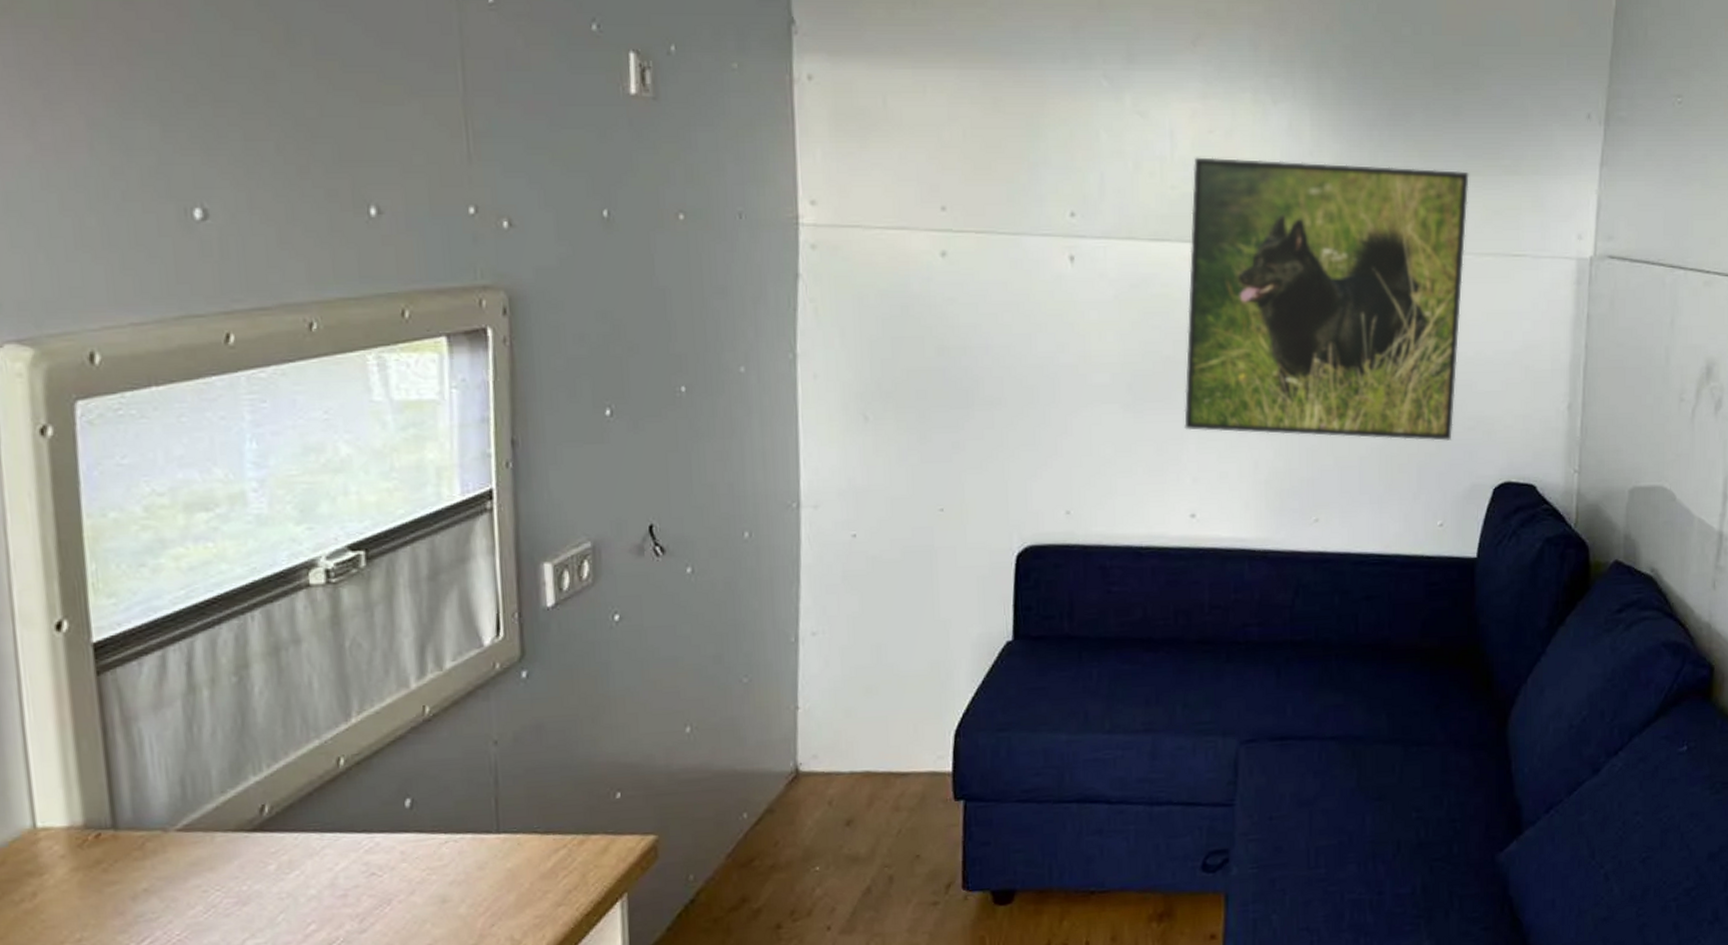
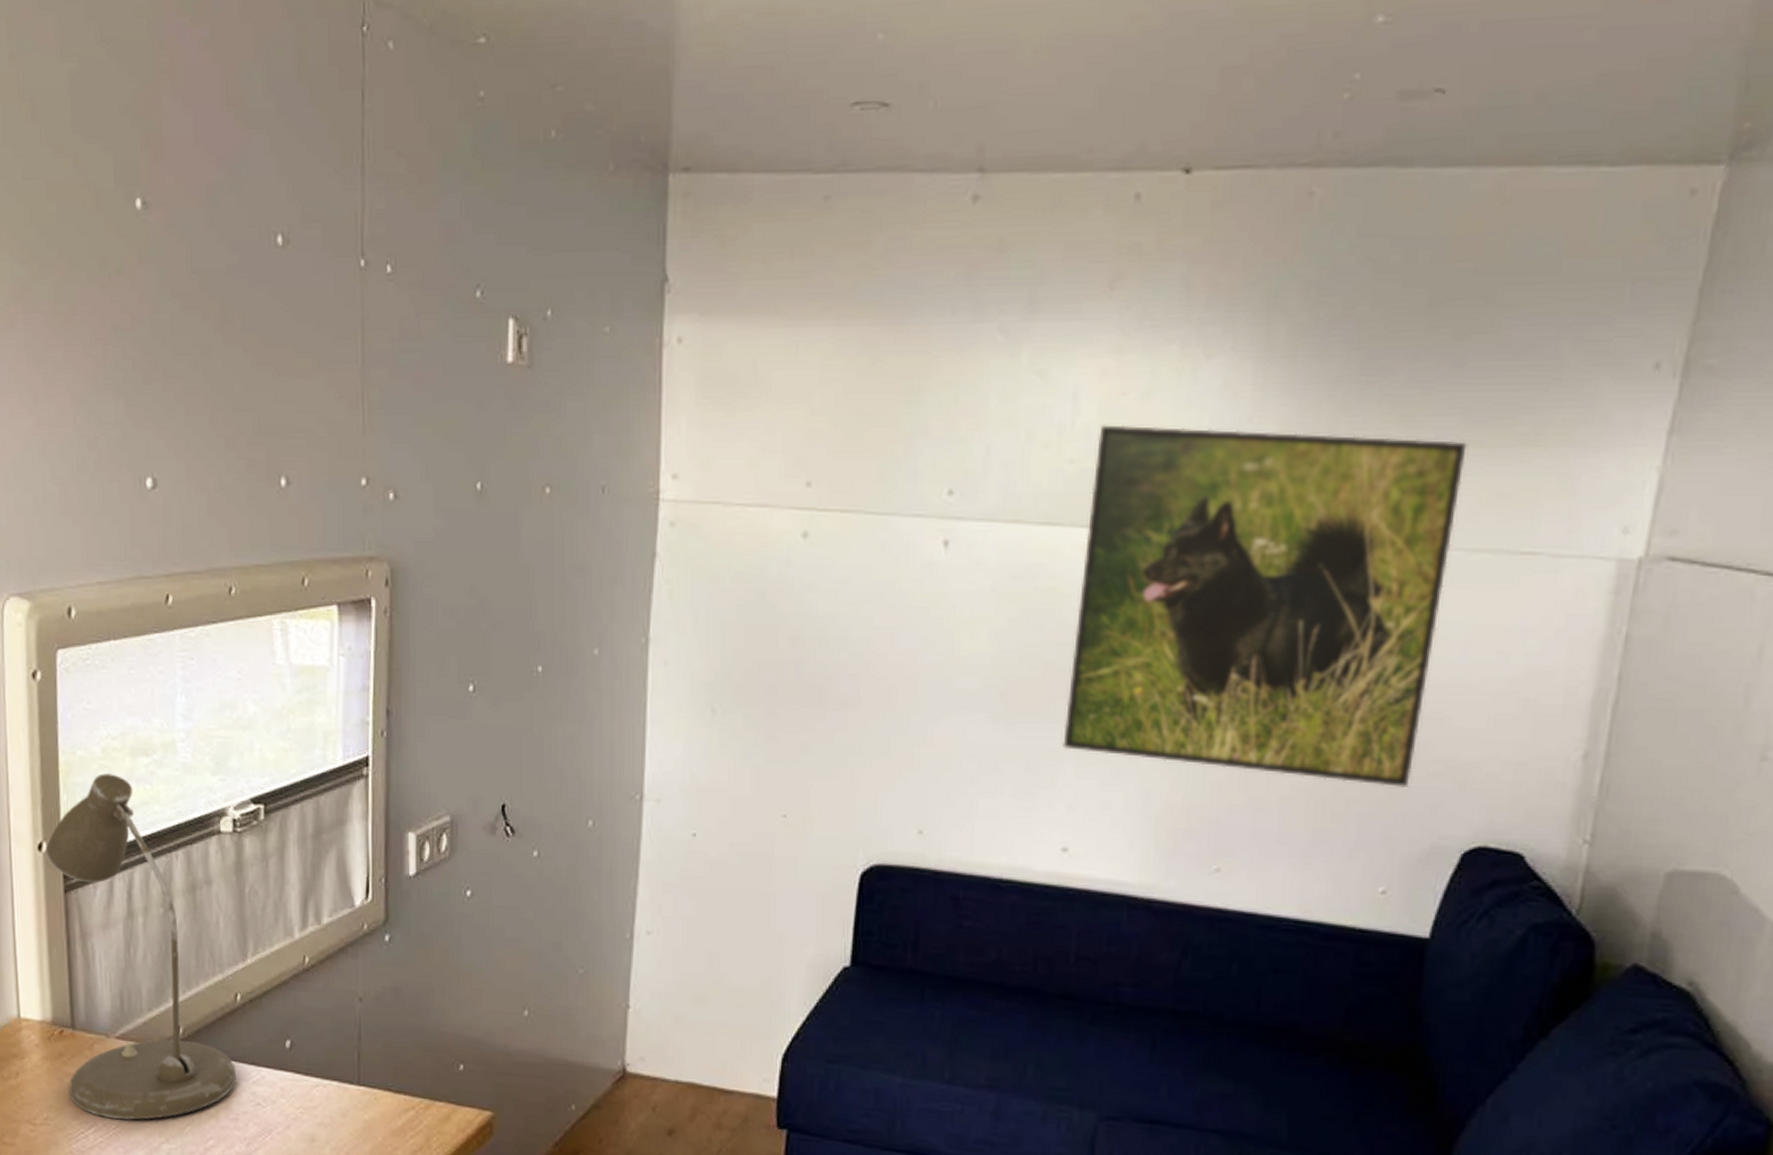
desk lamp: none [67,533,343,924] -> present [45,772,236,1120]

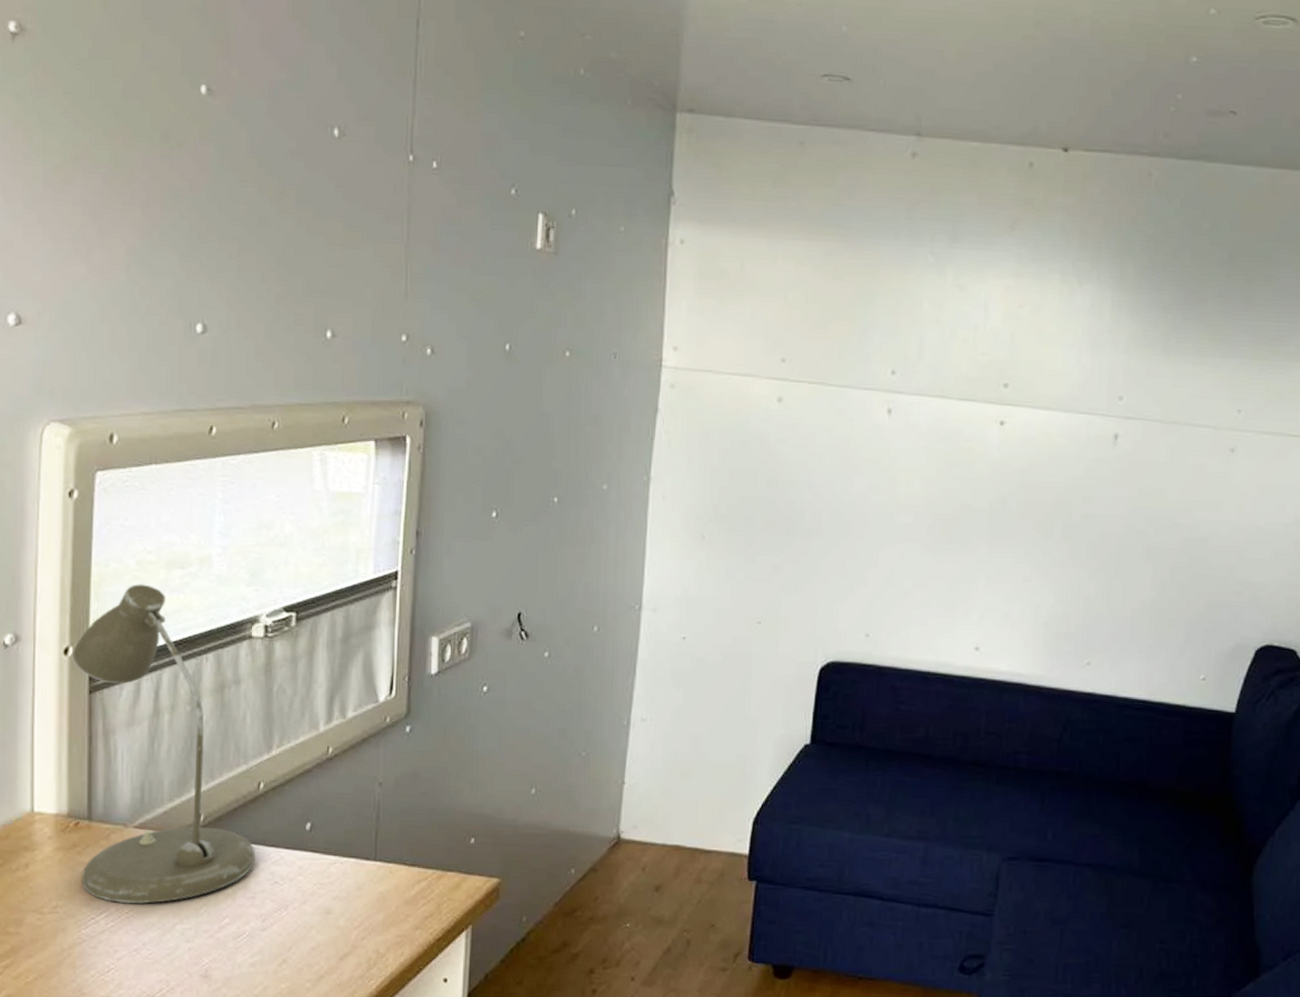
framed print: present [1063,424,1467,787] -> none [976,328,1255,602]

